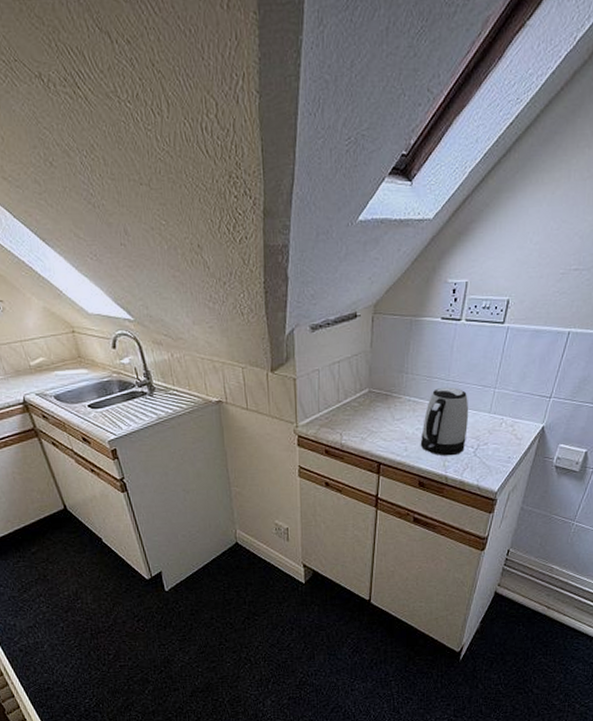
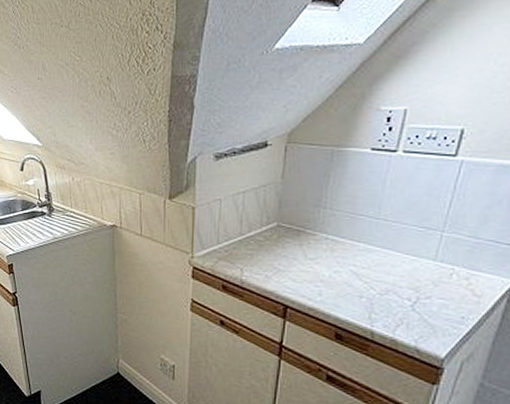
kettle: present [420,387,468,456] -> none [338,226,405,308]

